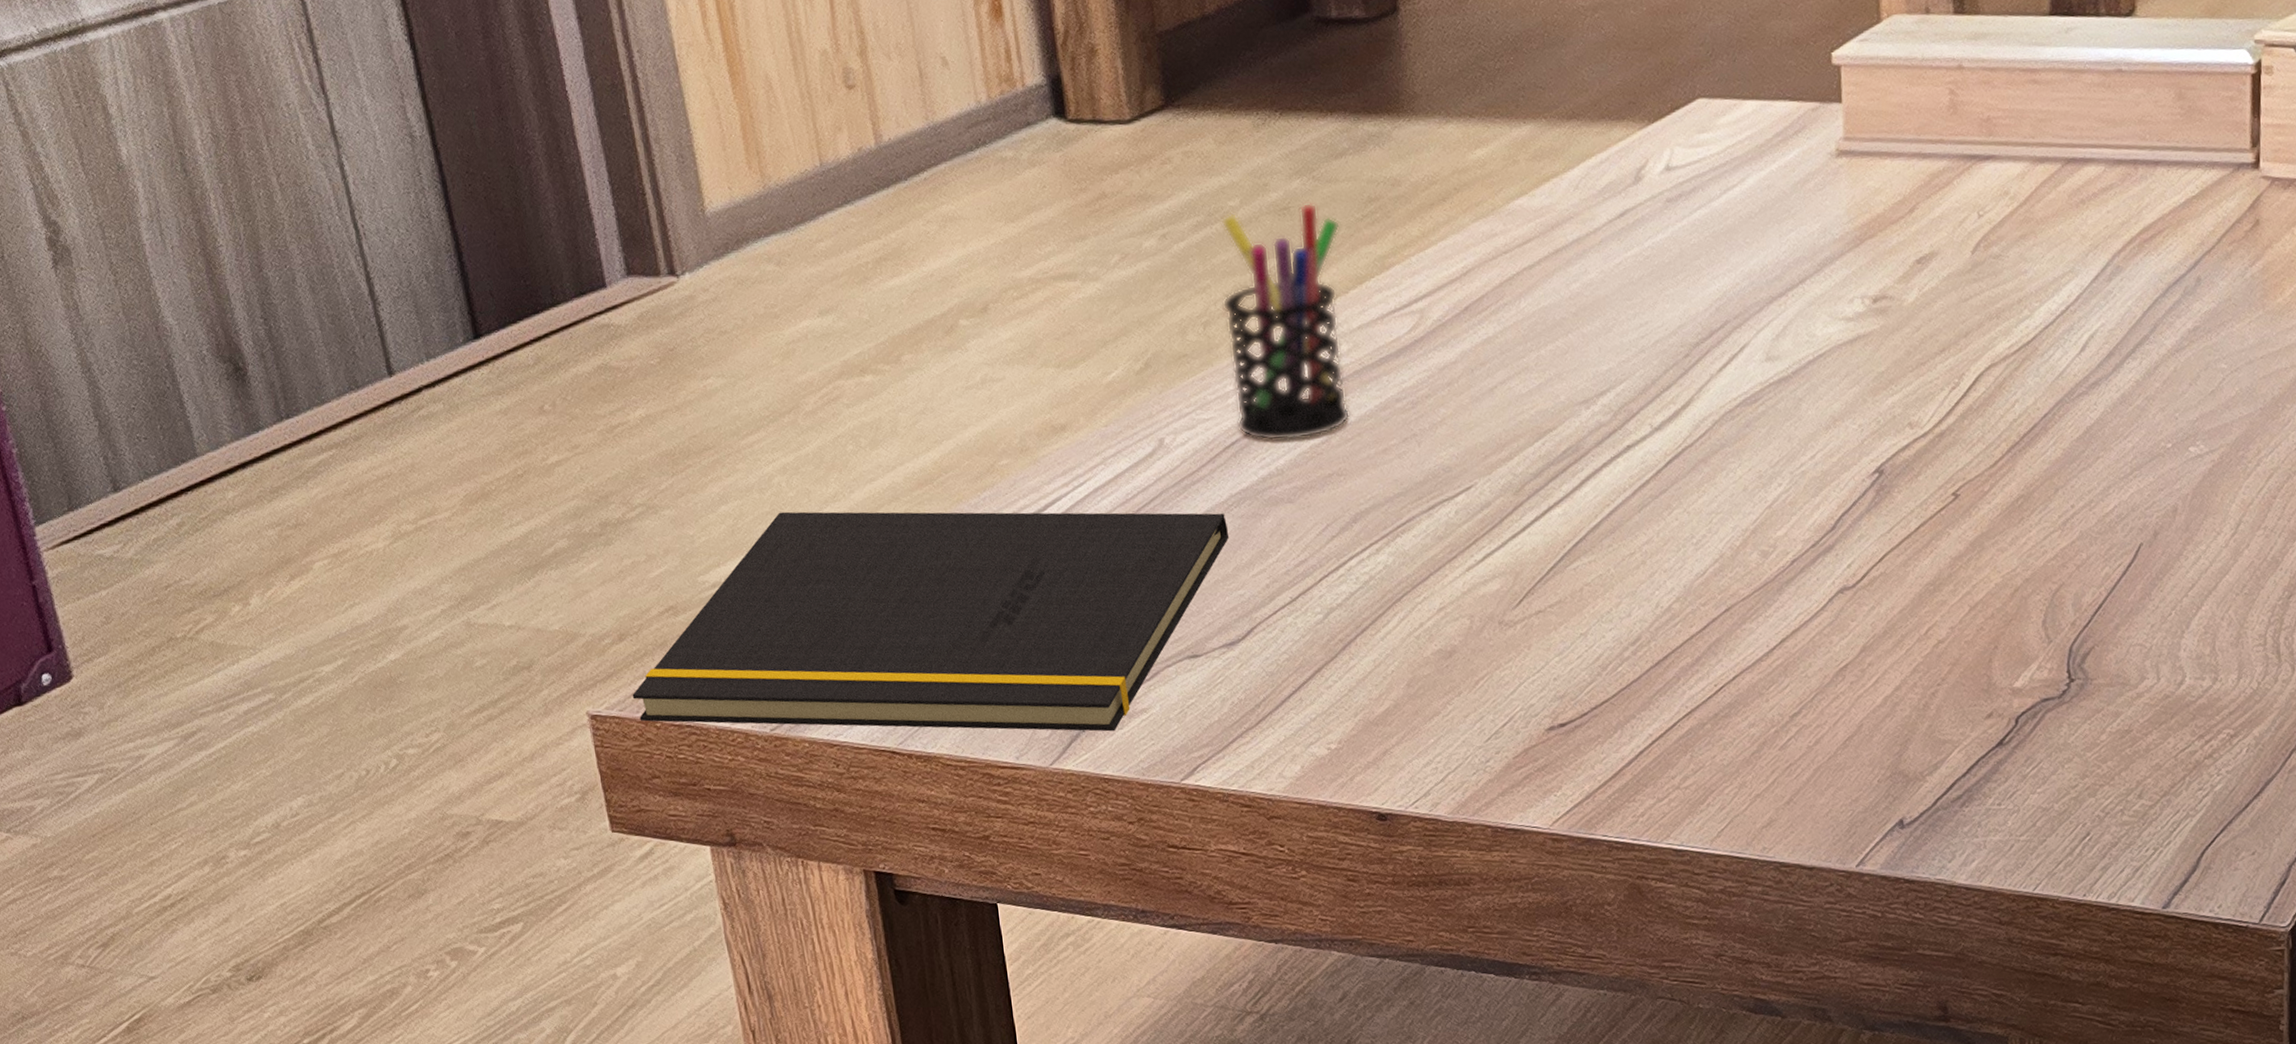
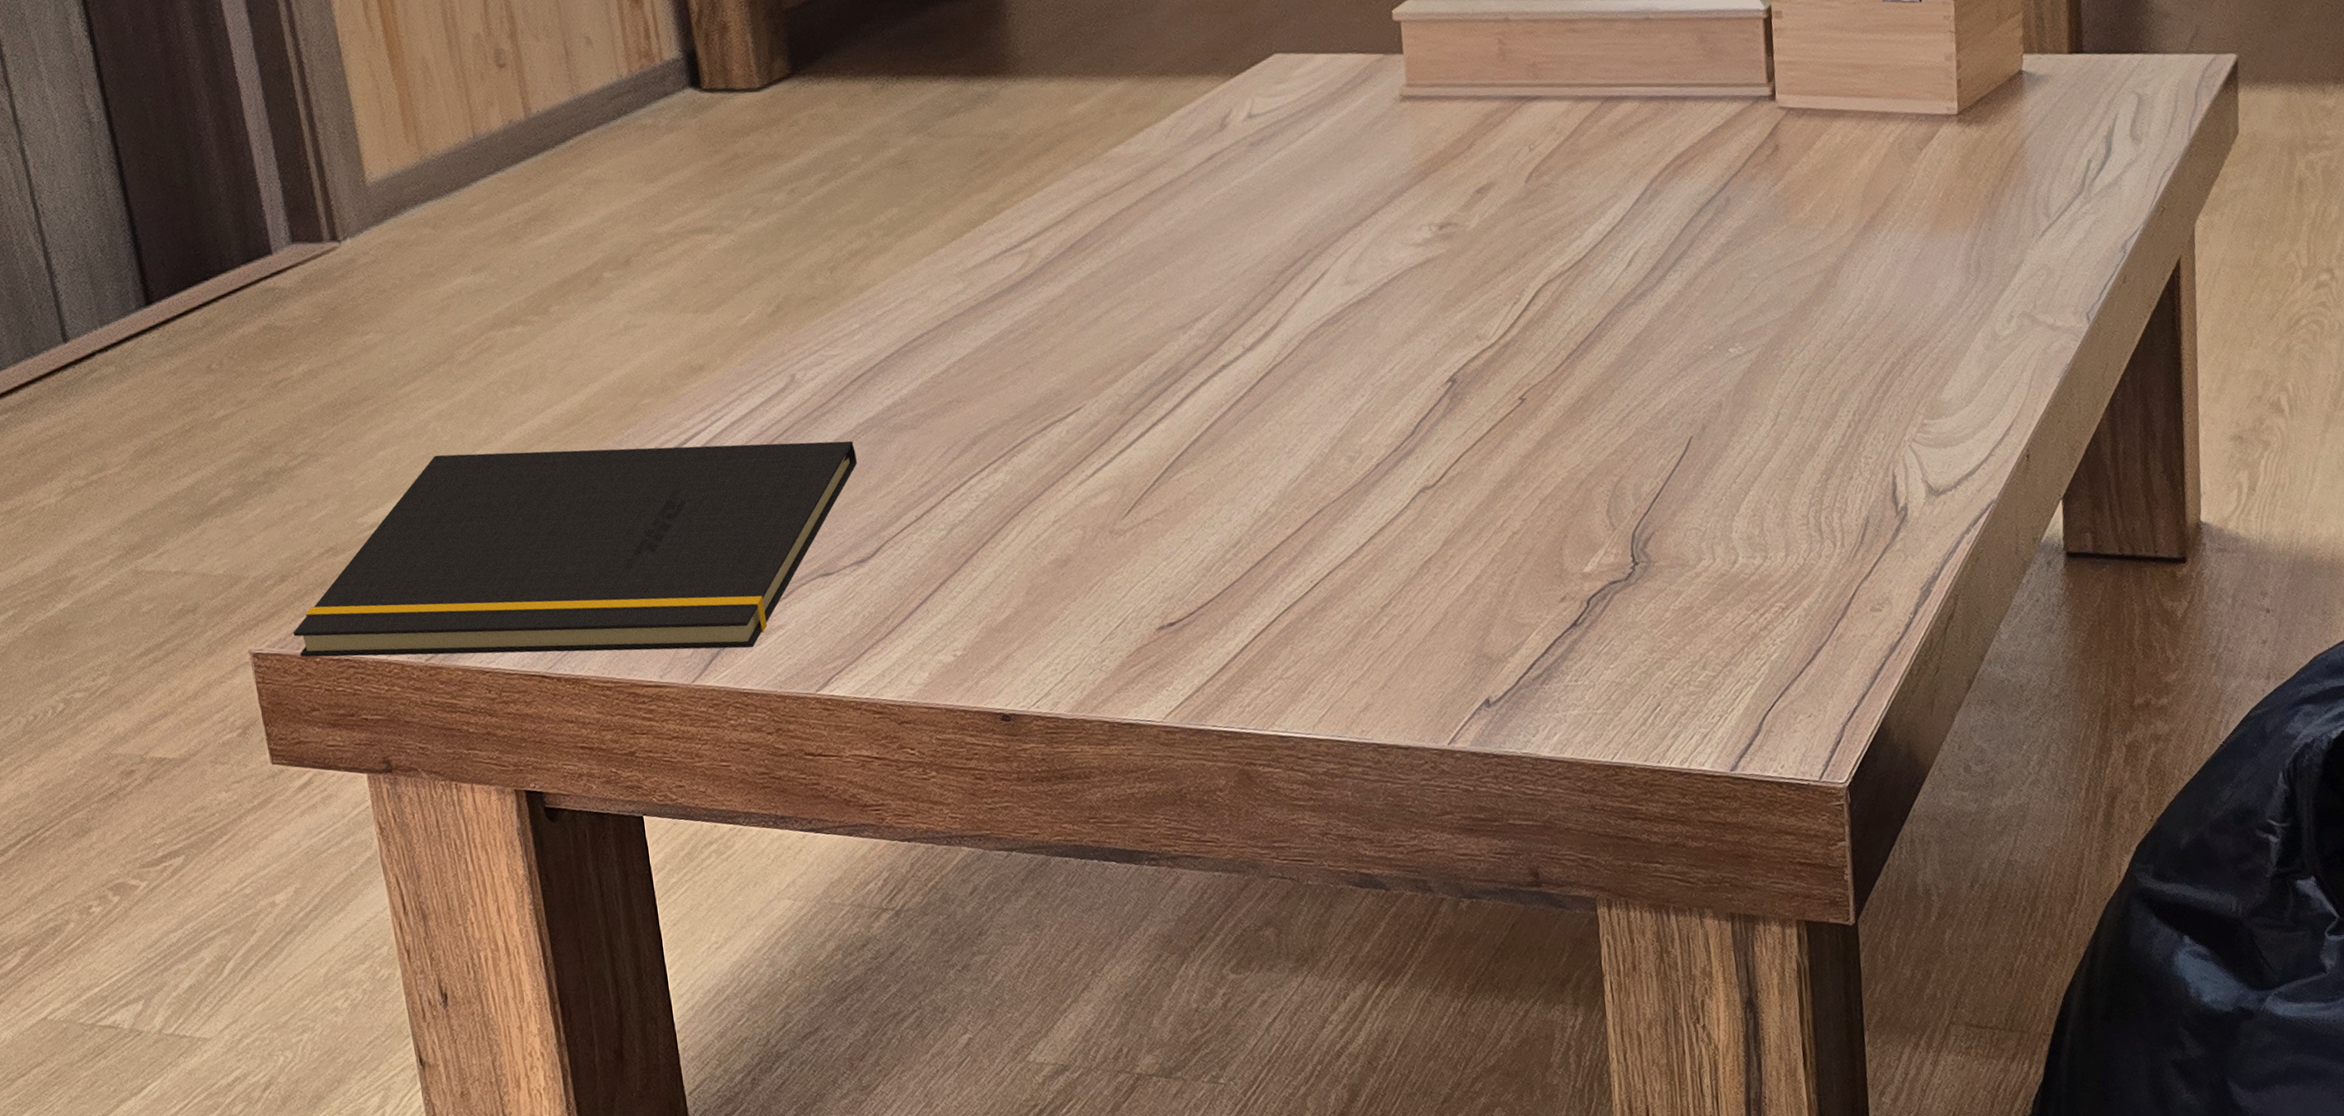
pen holder: present [1221,202,1351,441] -> none [844,156,968,373]

